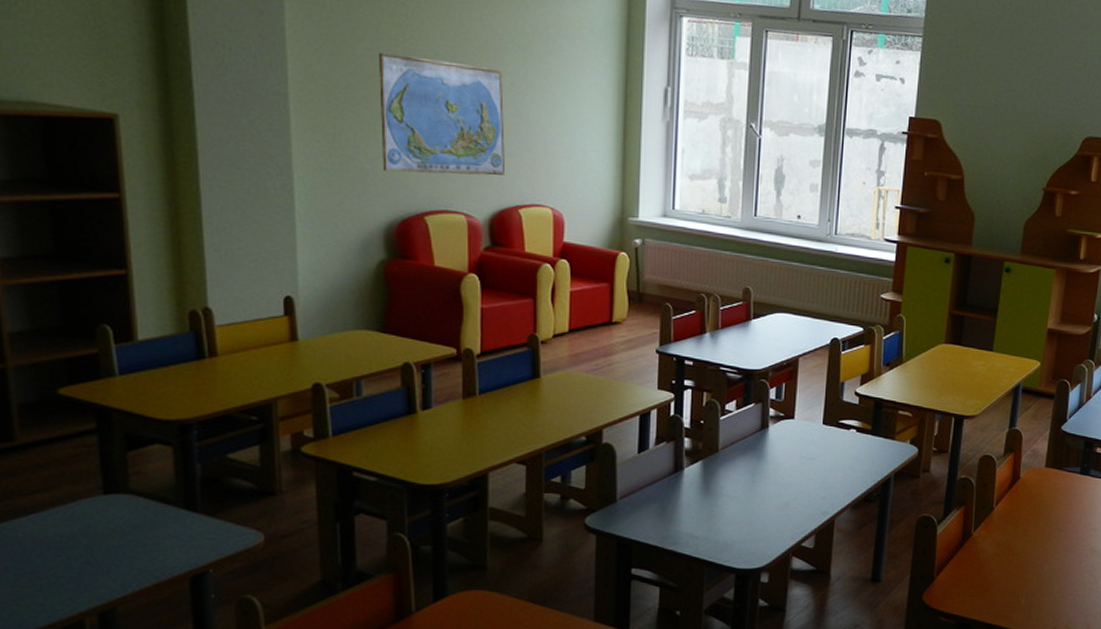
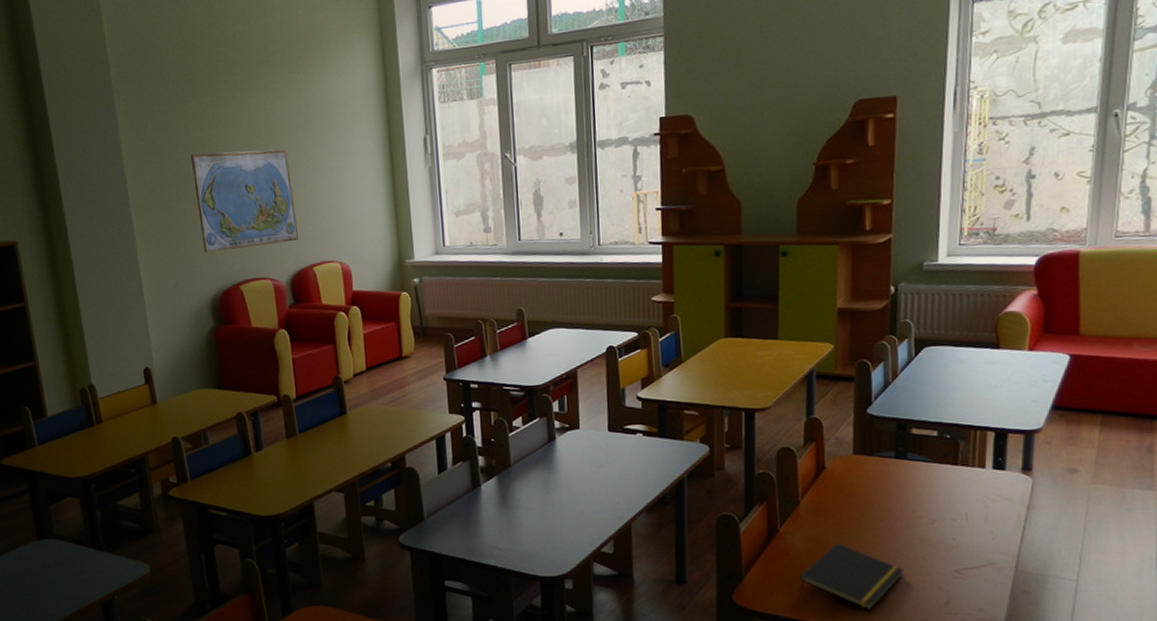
notepad: none [983,550,1076,614] -> present [799,543,905,611]

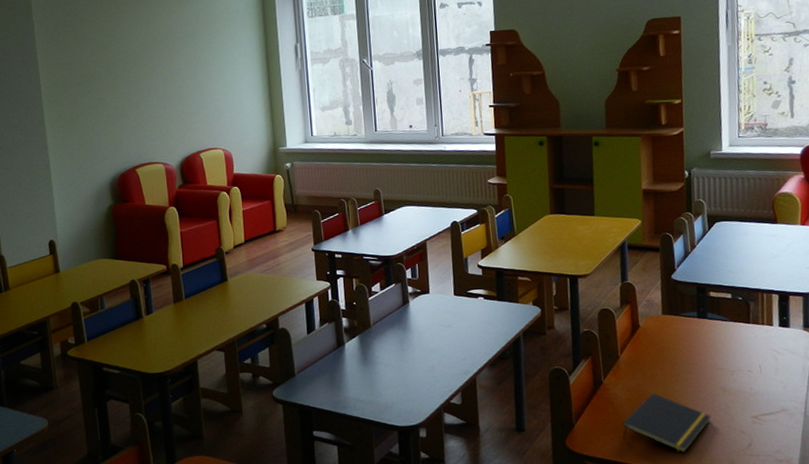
world map: present [190,150,298,253] -> none [96,54,187,141]

